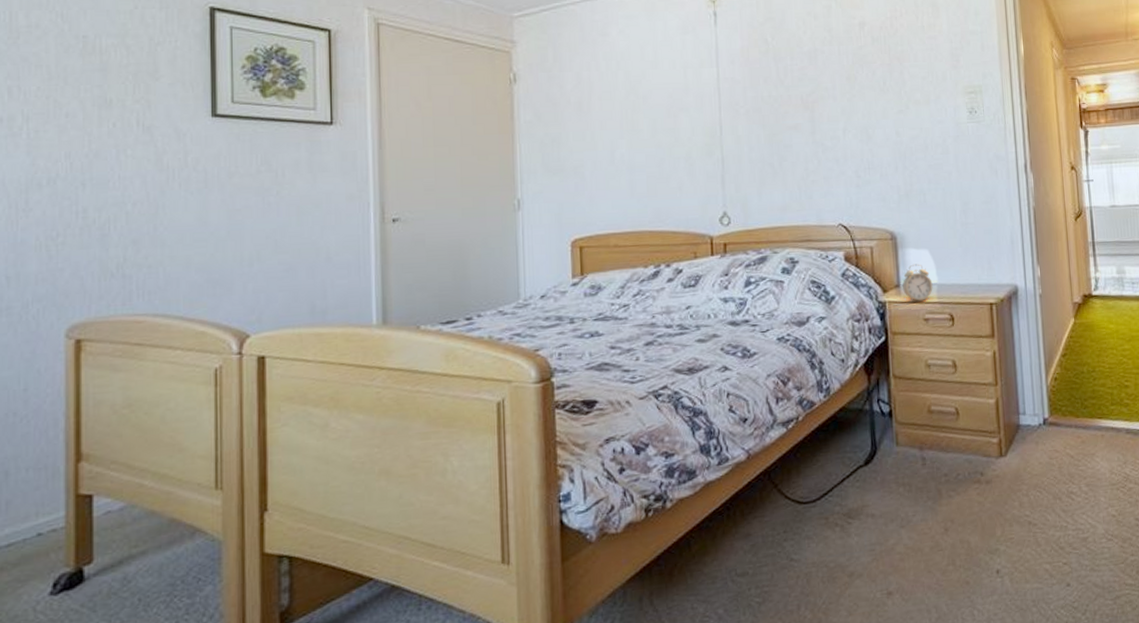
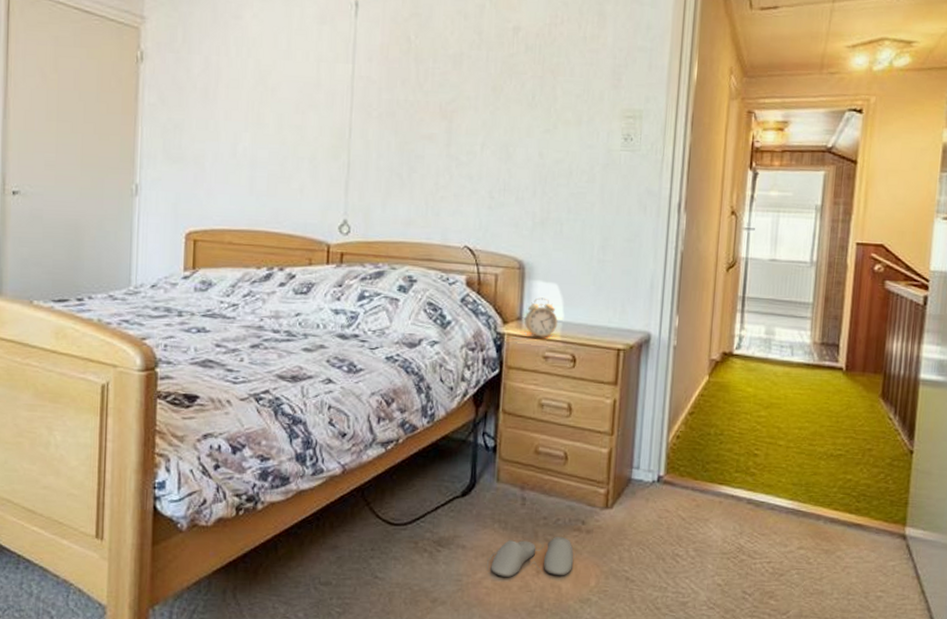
slippers: none [901,490,979,540] -> present [490,536,574,578]

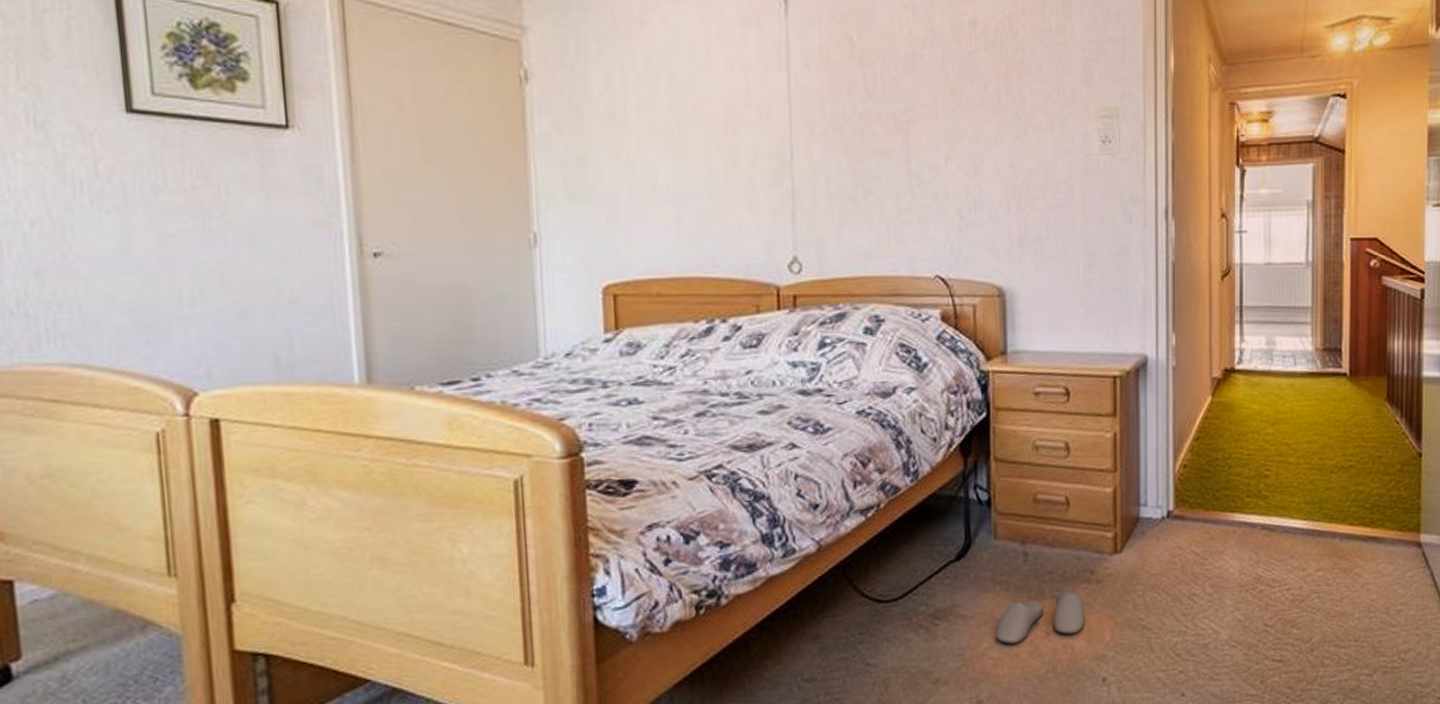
alarm clock: present [525,297,558,337] -> none [1010,327,1047,372]

